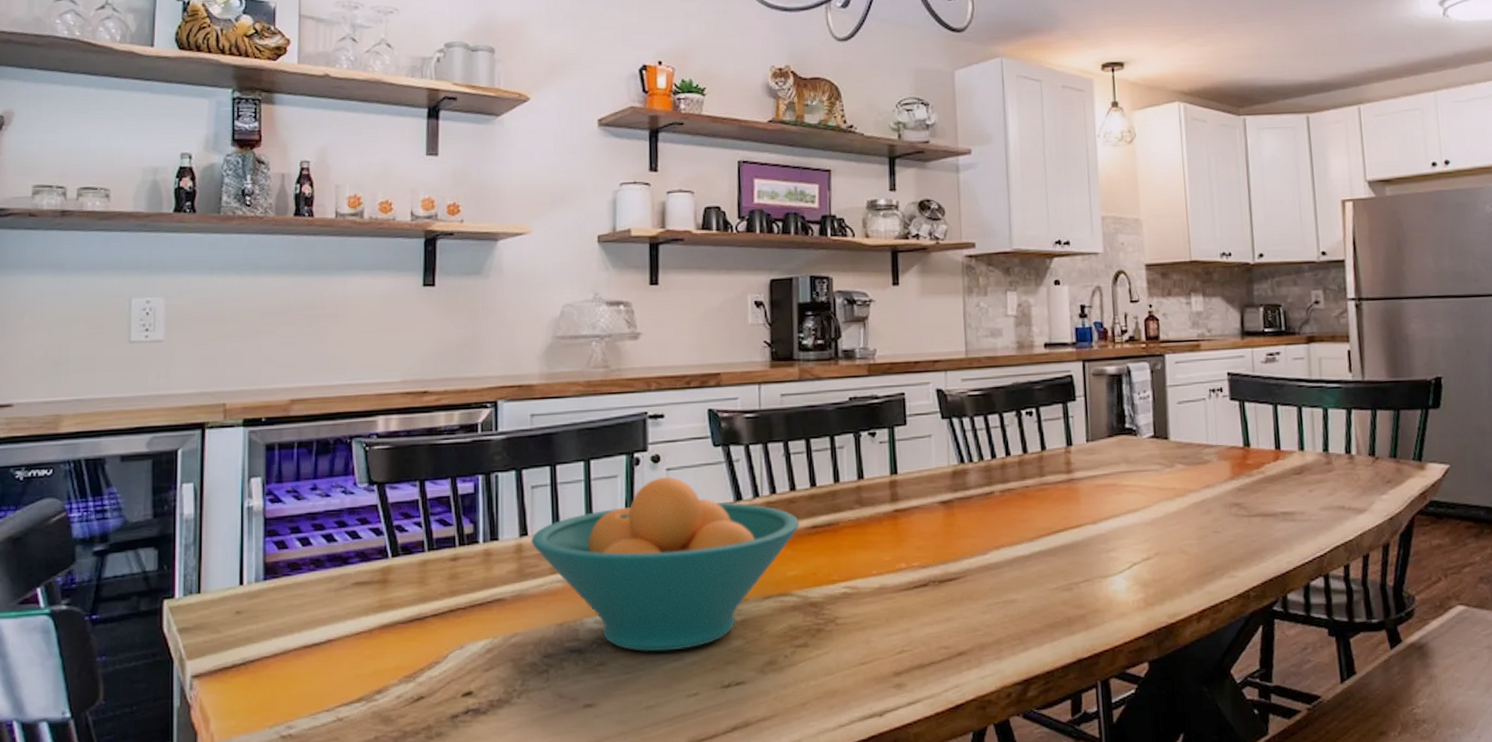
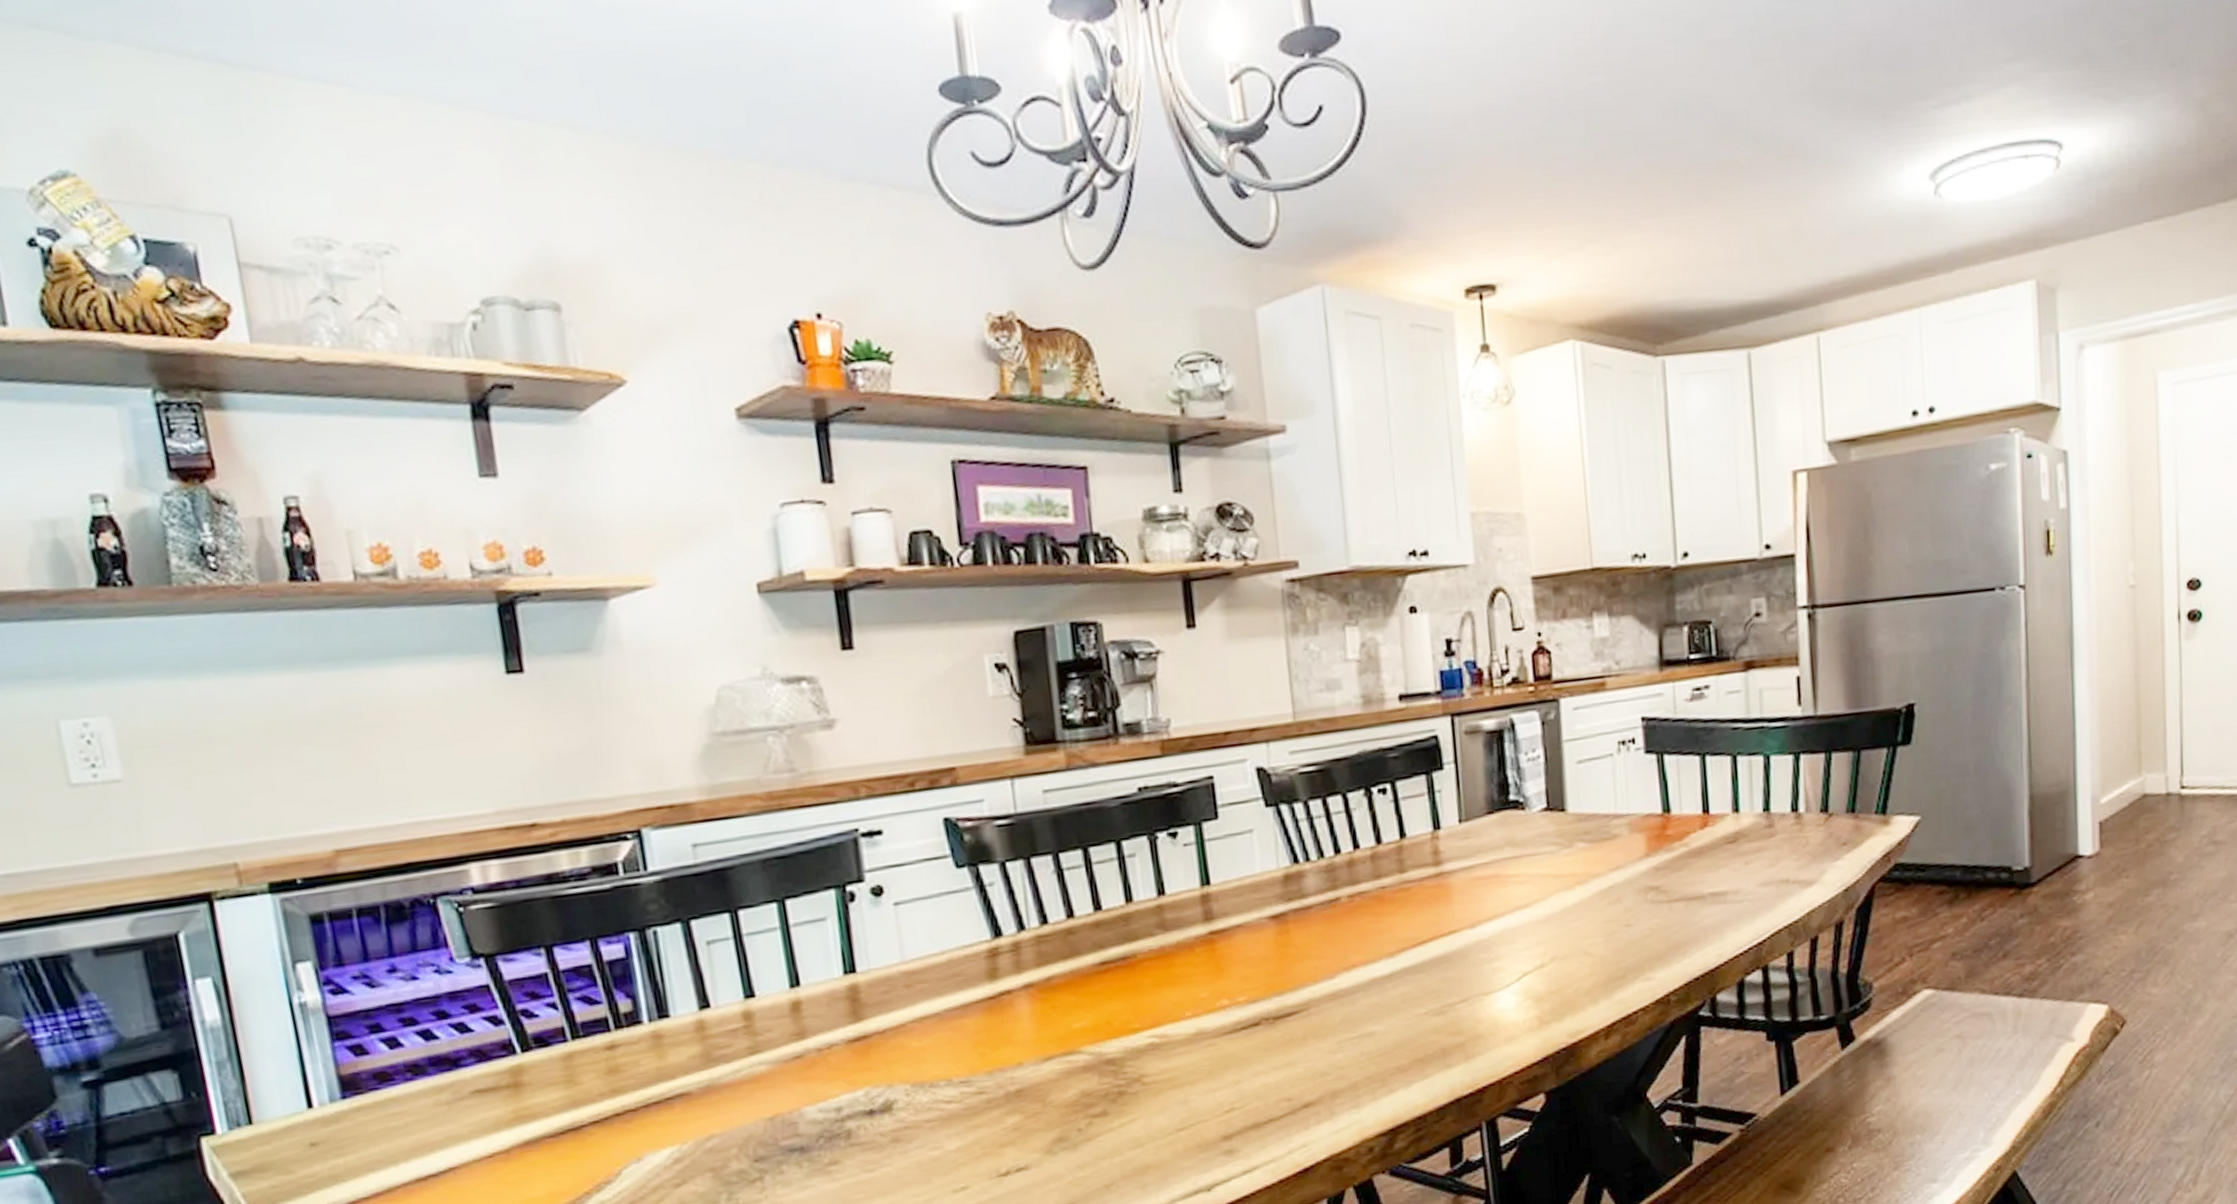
fruit bowl: present [531,476,800,652] -> none [715,913,1084,1142]

